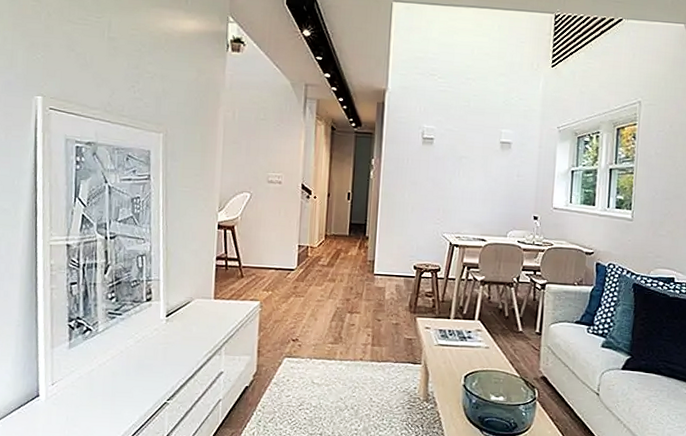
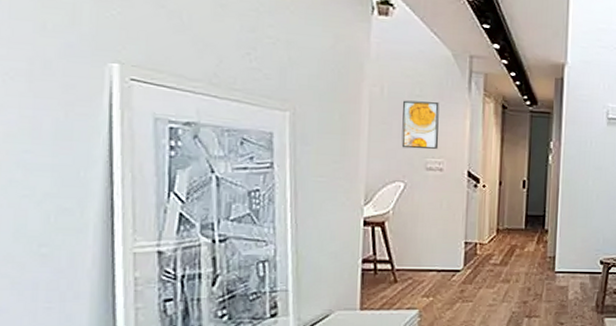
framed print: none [248,123,280,165] -> present [401,100,439,149]

